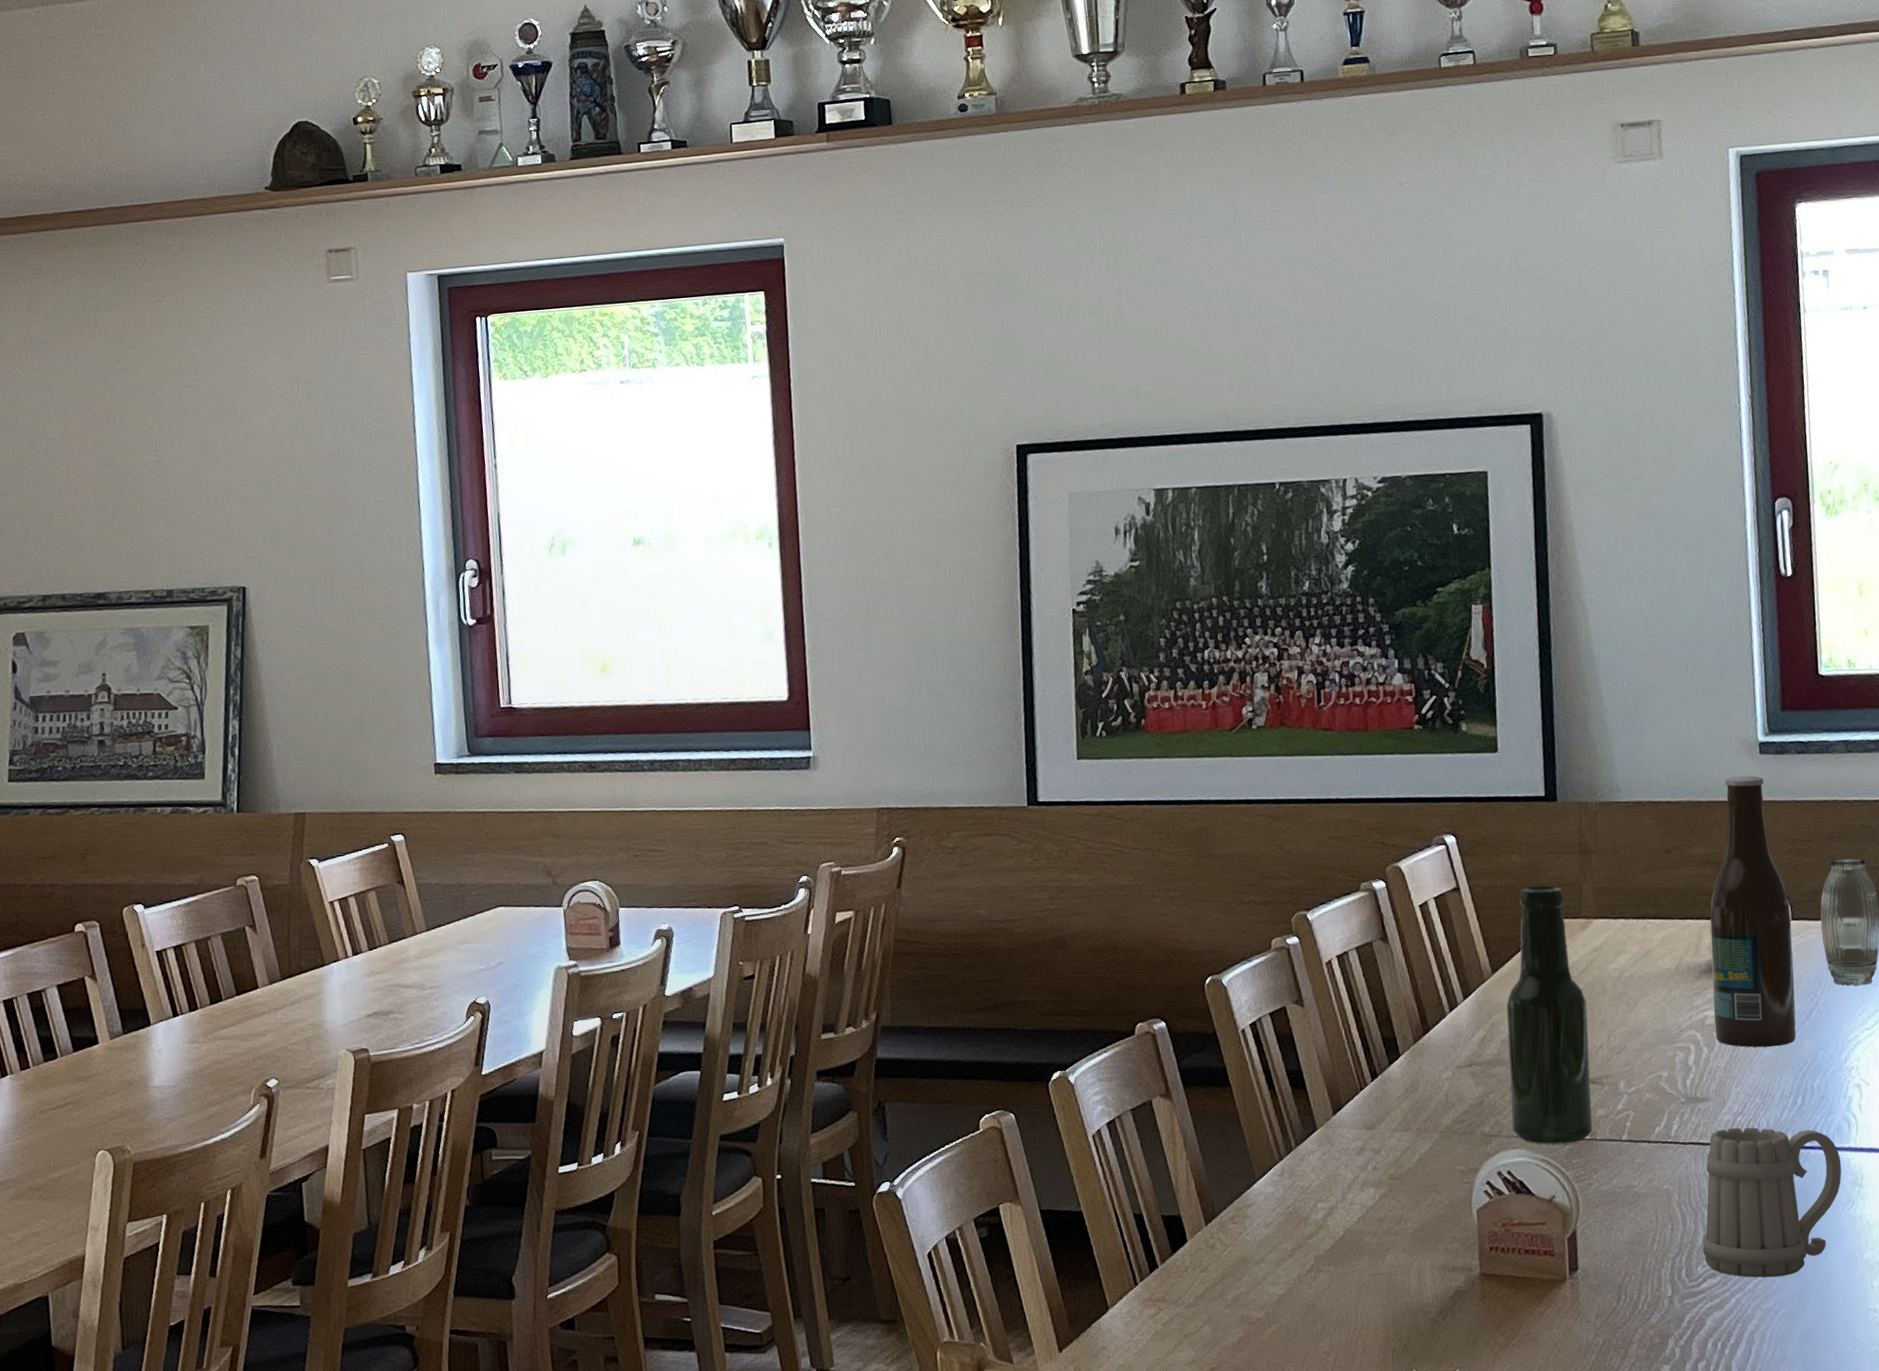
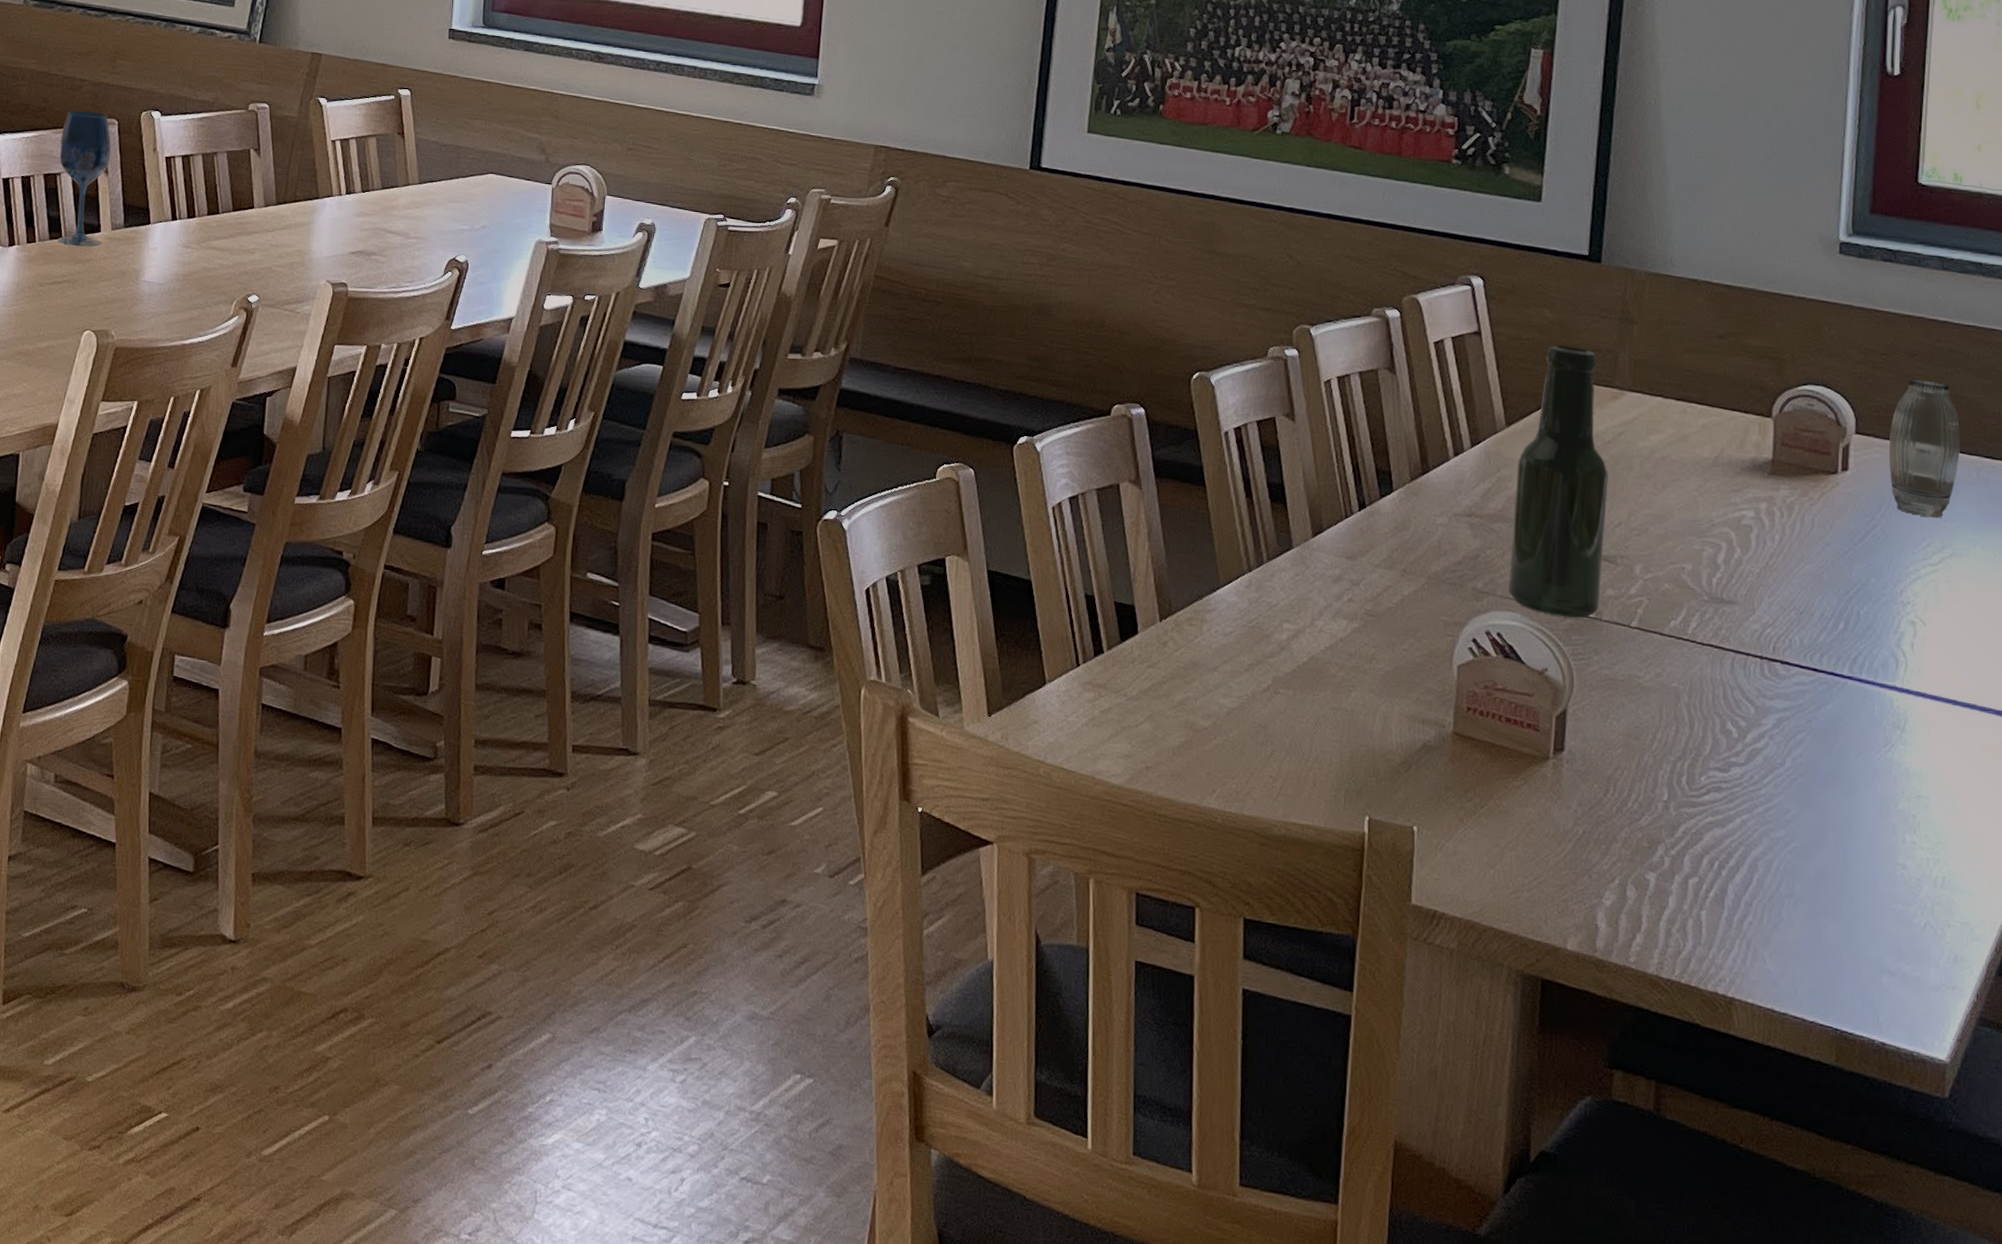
wineglass: none [39,916,101,1065] -> present [57,111,111,247]
beer mug: present [1702,1127,1842,1278] -> none [1709,637,1883,808]
beer bottle: present [1710,775,1796,1048] -> none [1751,272,1855,564]

